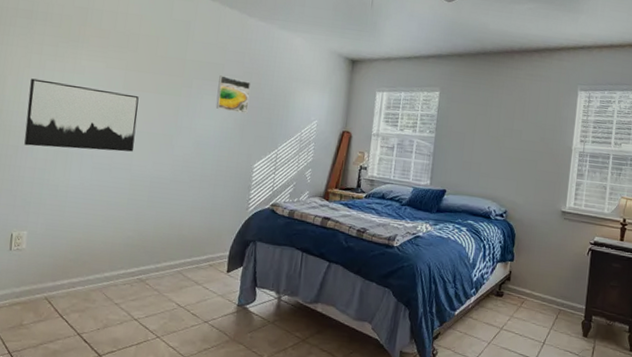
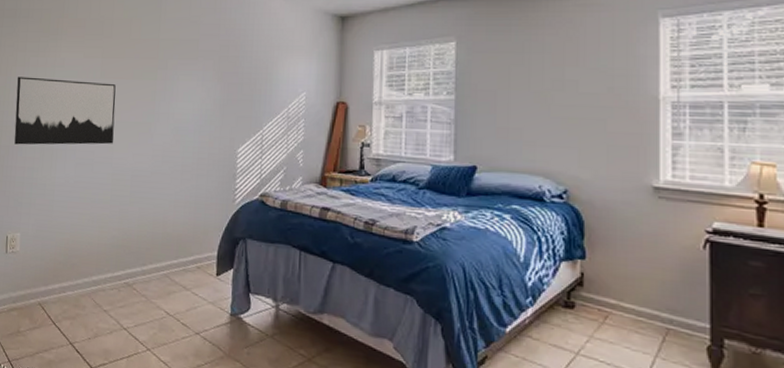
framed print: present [215,75,250,114] -> none [192,52,228,92]

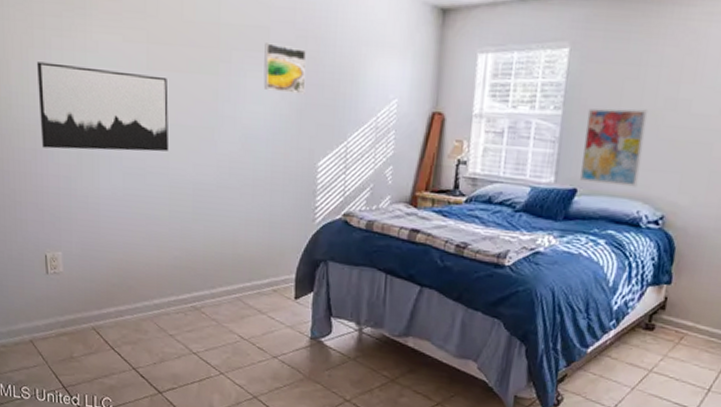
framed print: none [192,52,228,92] -> present [263,43,307,94]
wall art: none [477,91,537,163] -> present [579,108,648,187]

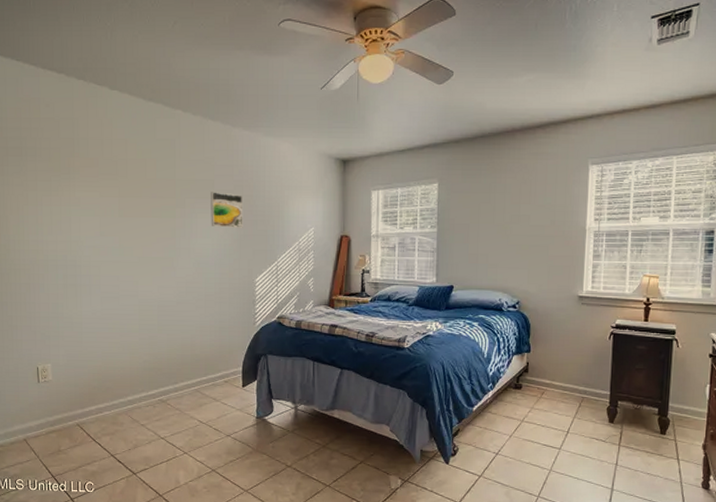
wall art: present [37,62,169,152] -> none [31,216,137,282]
wall art: present [579,108,648,187] -> none [454,224,500,281]

